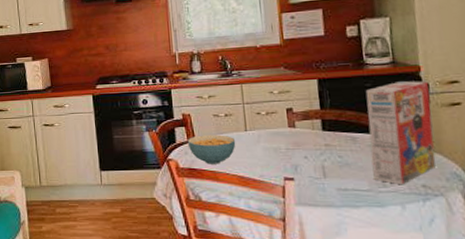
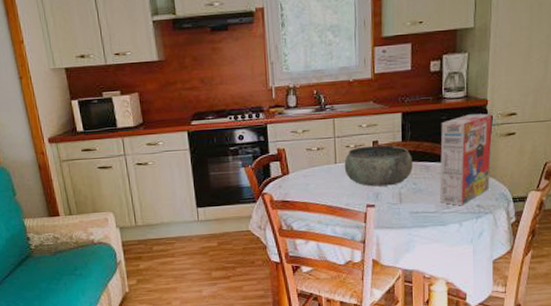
cereal bowl: present [187,135,236,164] -> none [281,168,326,196]
bowl: none [255,113,336,158] -> present [344,145,413,187]

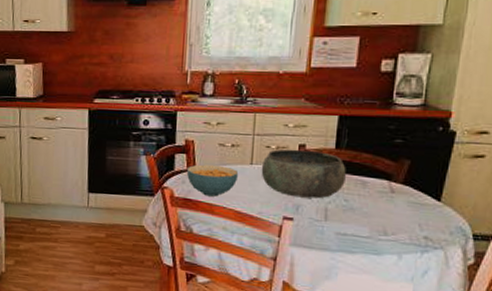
cereal bowl: none [281,168,326,196] -> present [186,164,239,197]
cereal box: present [440,113,493,205] -> none [376,127,457,234]

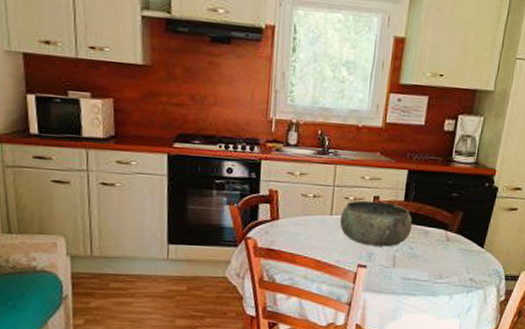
cereal bowl: present [186,164,239,197] -> none [270,214,320,247]

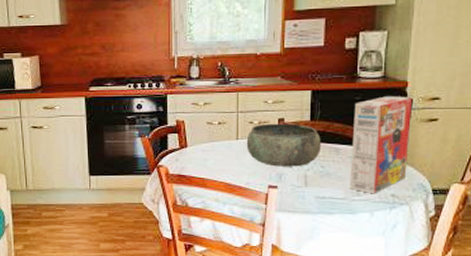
cereal box: none [434,182,499,277] -> present [350,96,413,193]

